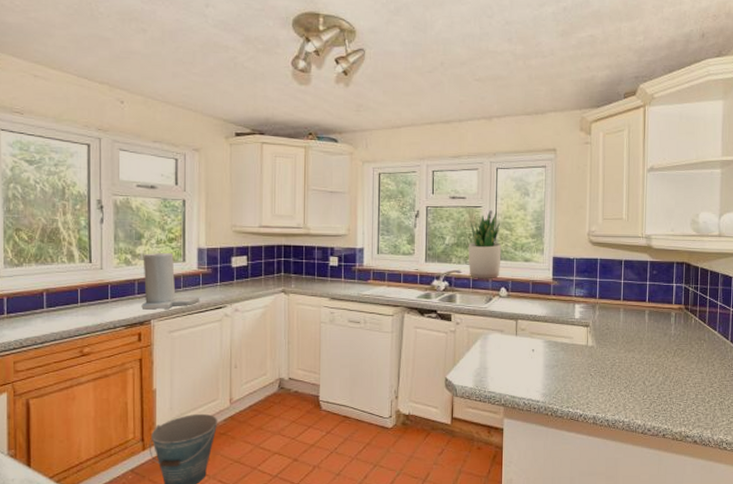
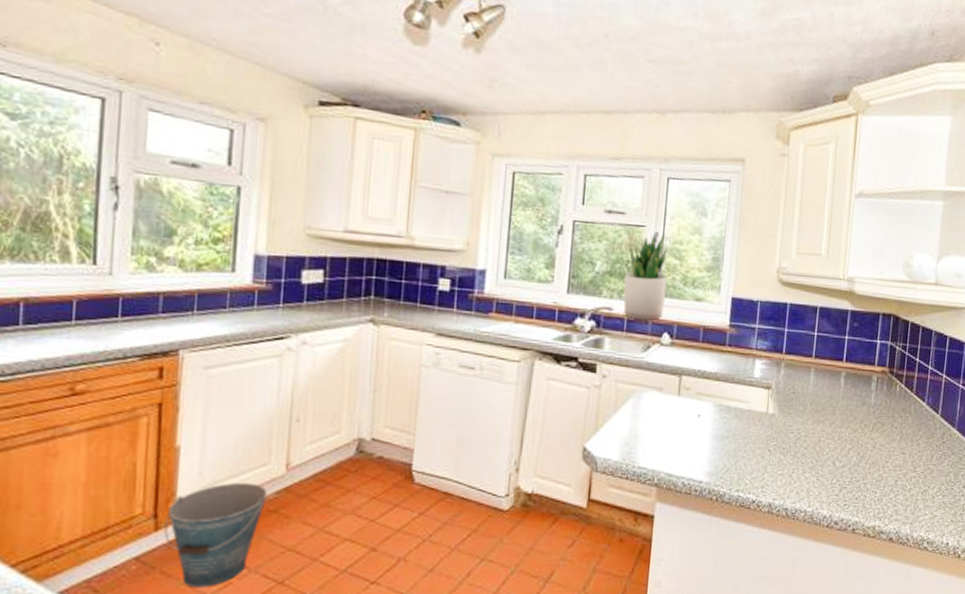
paper towel: present [141,253,200,310] -> none [166,256,253,337]

